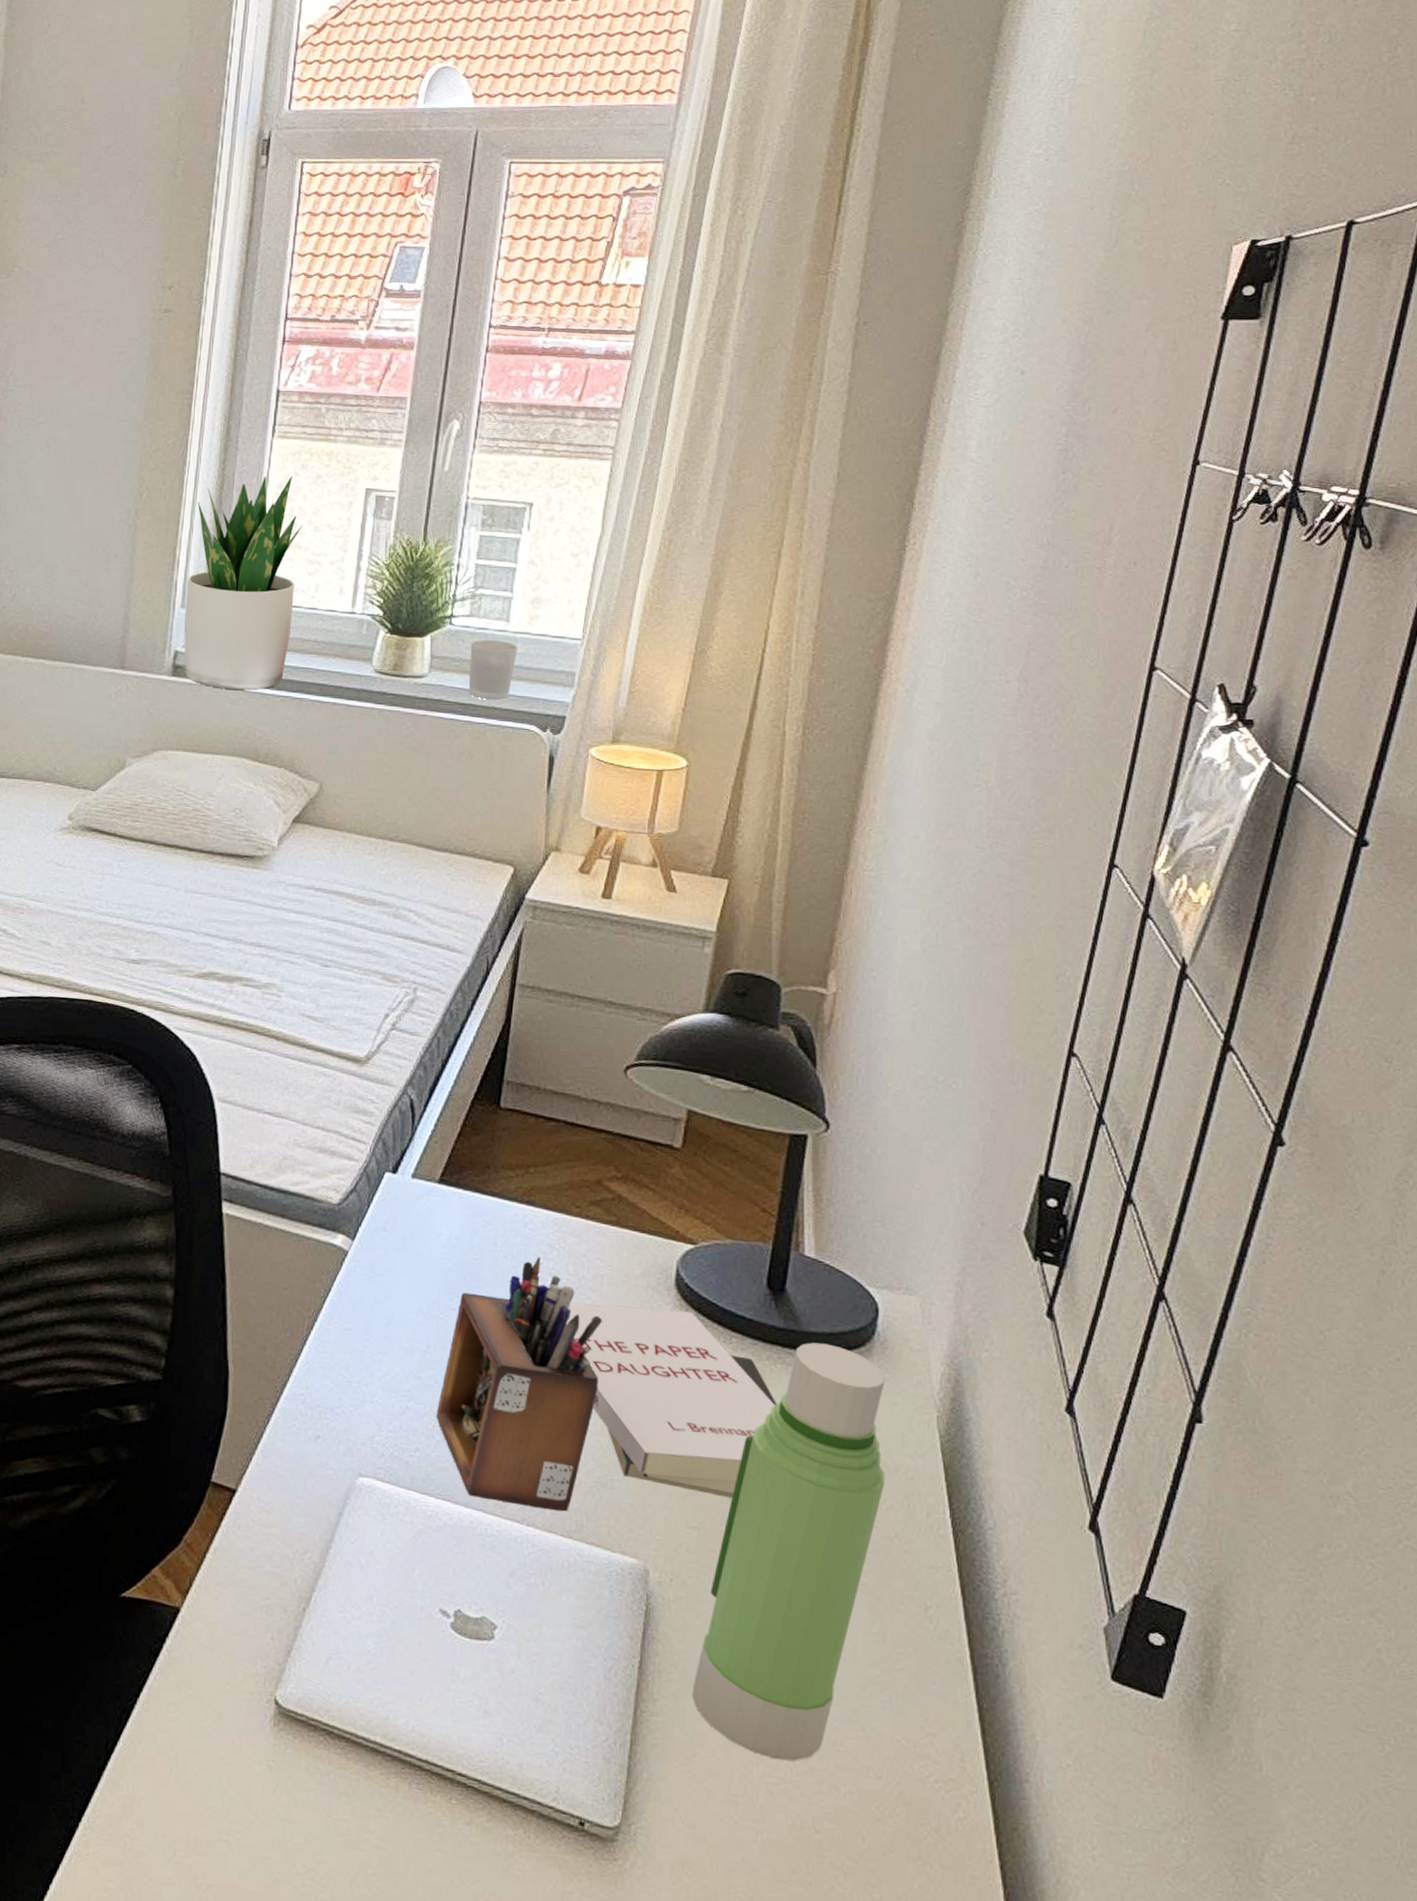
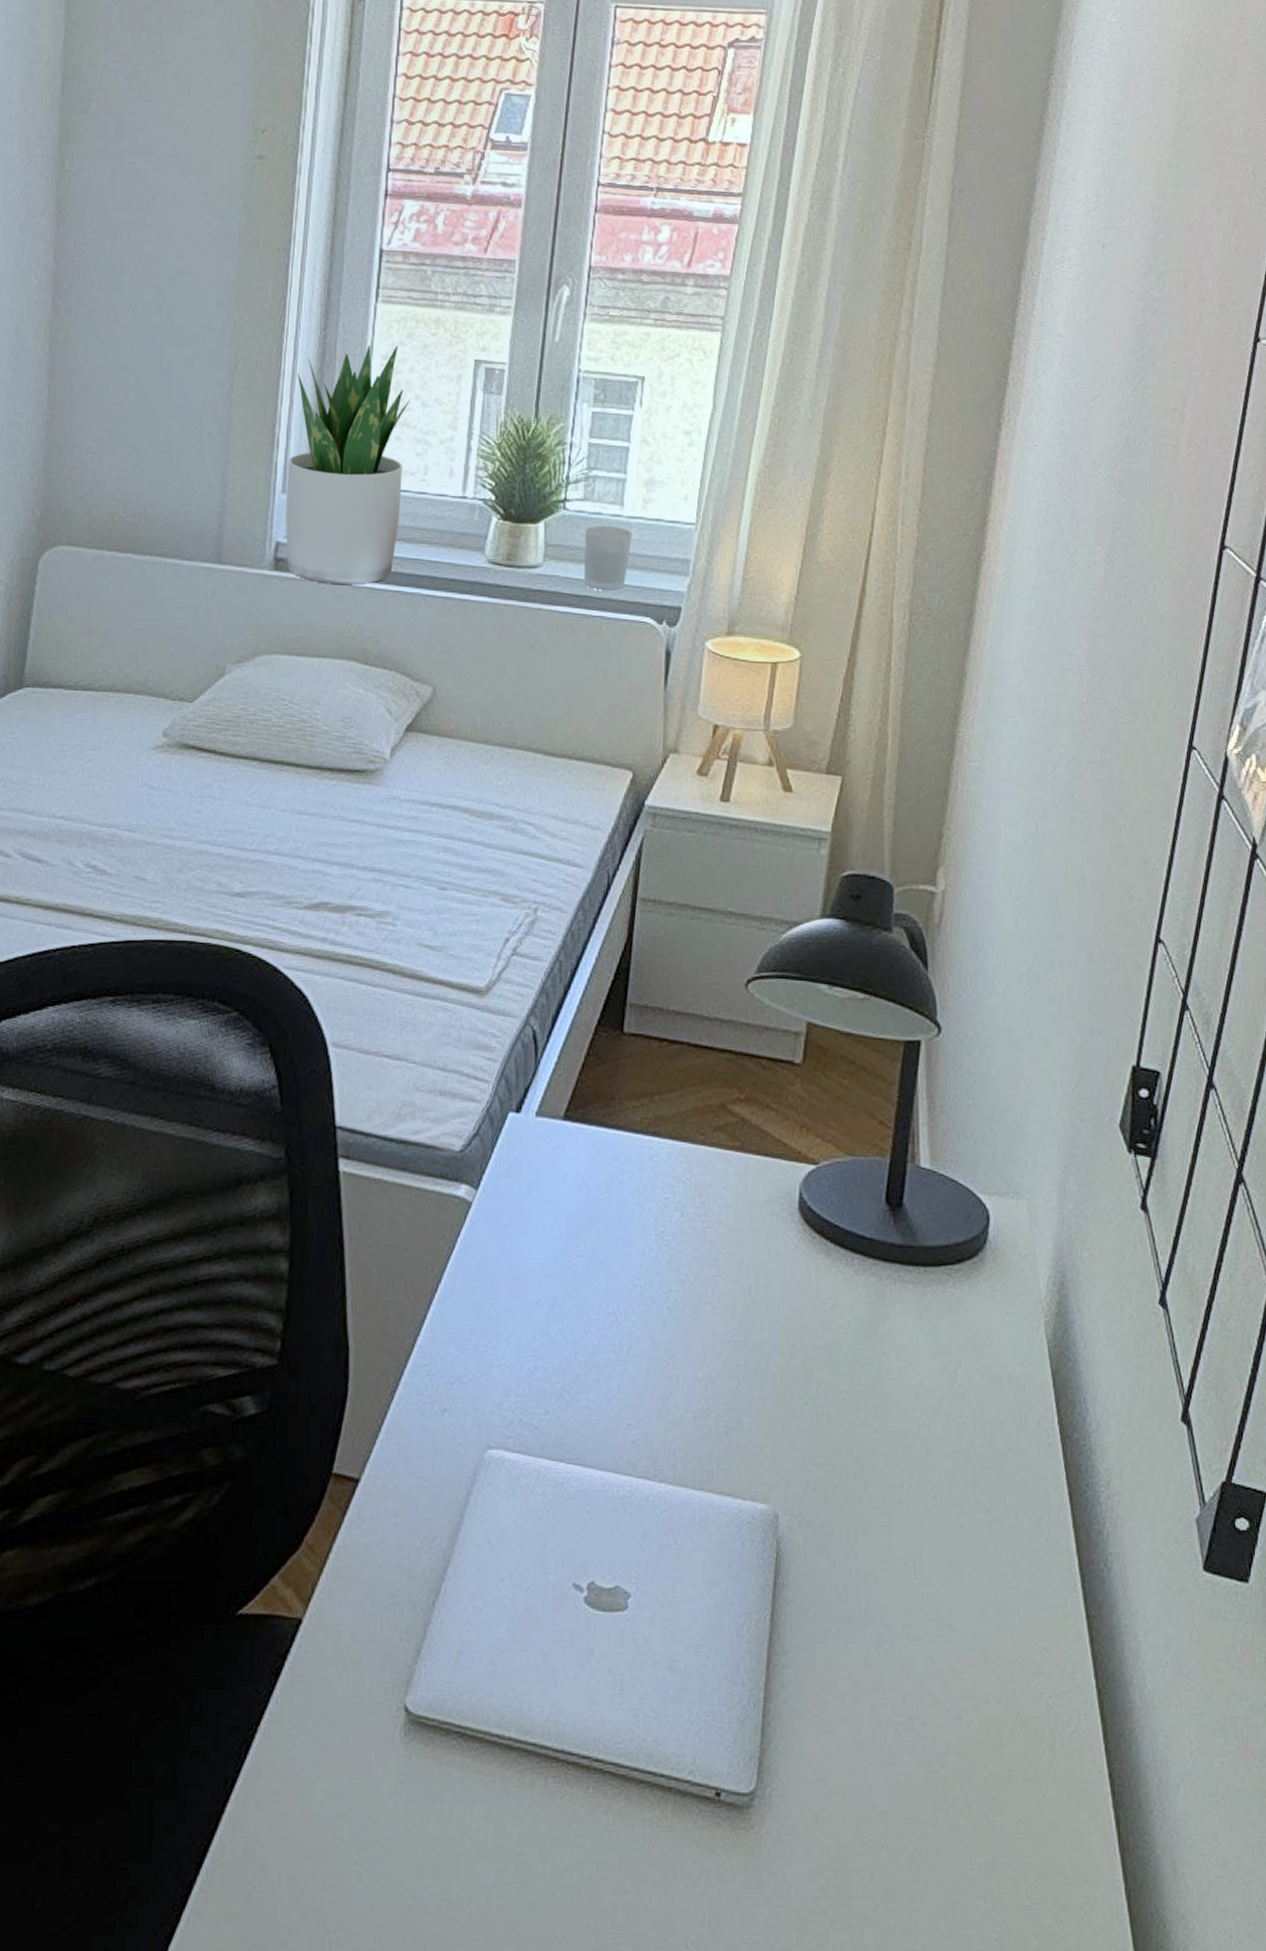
desk organizer: present [436,1257,602,1512] -> none [565,1191,728,1463]
books: present [566,1302,777,1498] -> none [693,1236,897,1429]
water bottle: present [692,1342,885,1761] -> none [822,1257,999,1697]

